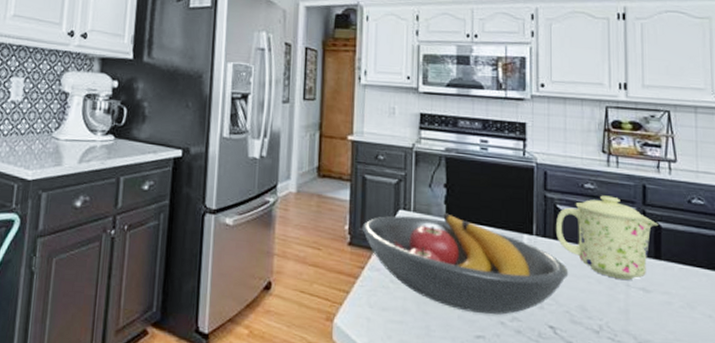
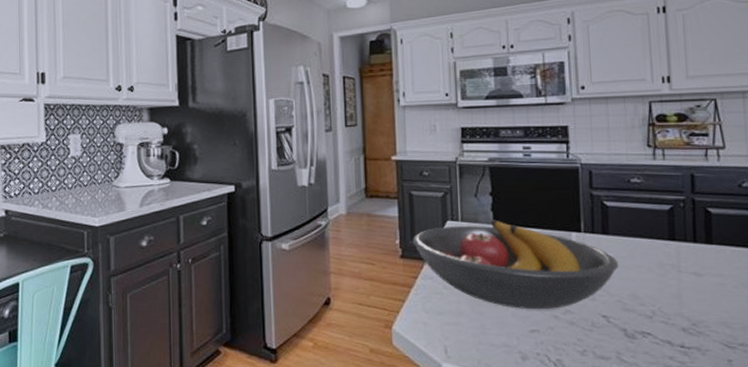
mug: present [555,195,658,280] -> none [603,188,709,266]

